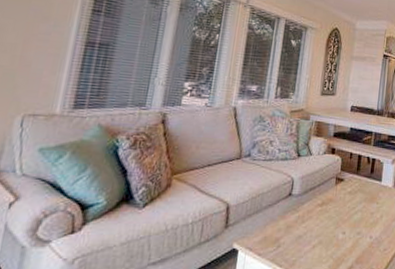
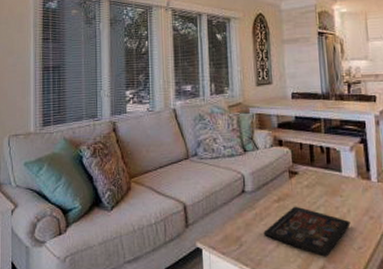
decorative tray: none [302,210,381,258] -> present [263,206,351,257]

